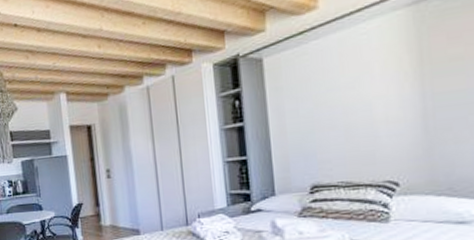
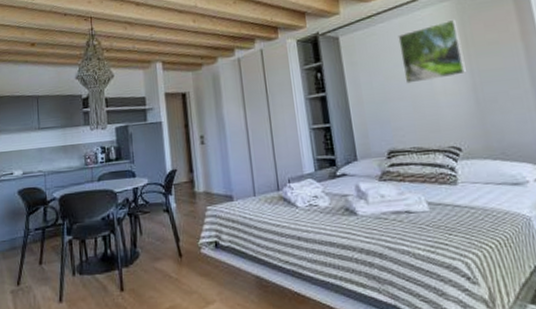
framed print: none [334,31,416,111] -> present [398,19,466,84]

